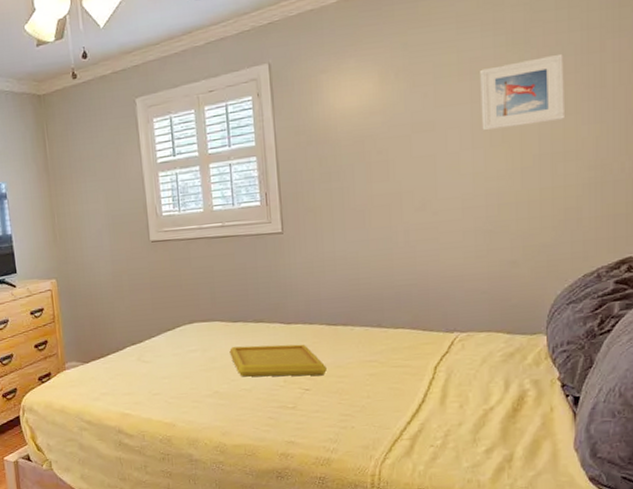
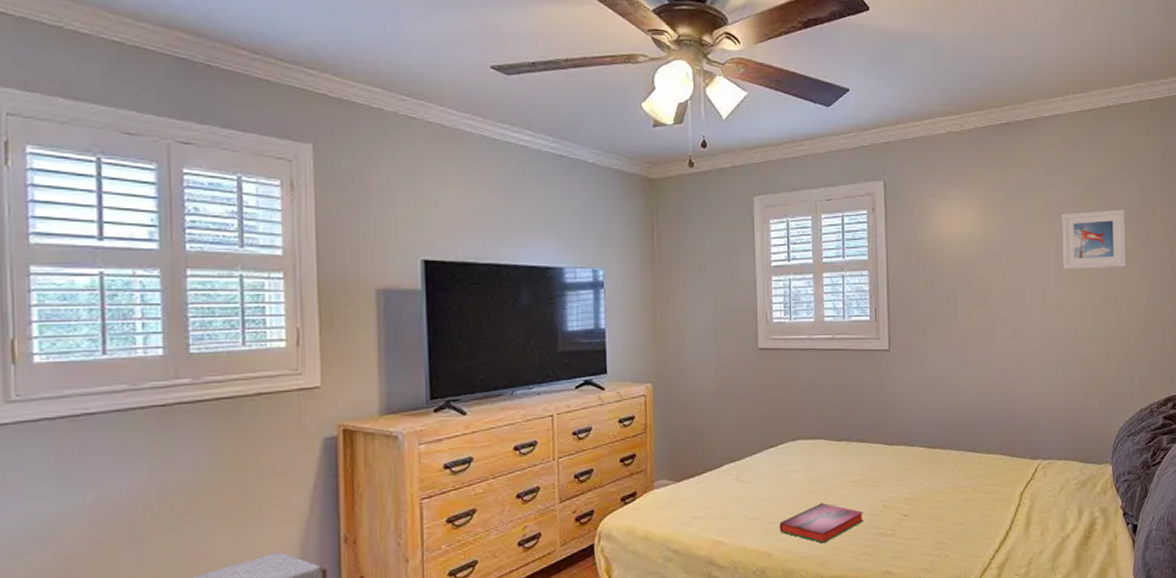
hardback book: none [181,379,264,415] -> present [779,502,863,543]
serving tray: present [229,344,327,377] -> none [832,466,925,501]

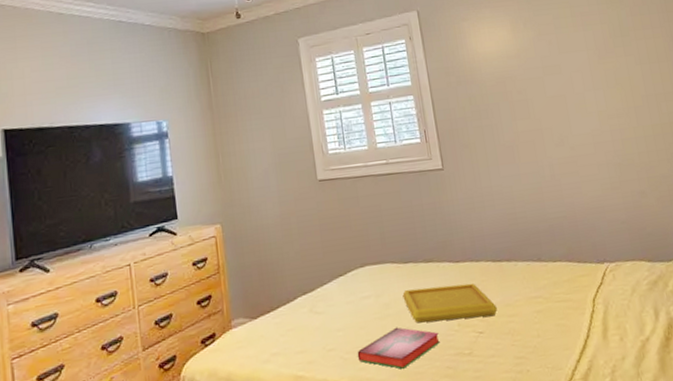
serving tray: none [832,466,925,501] -> present [402,283,497,323]
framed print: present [1062,209,1127,270] -> none [589,11,660,75]

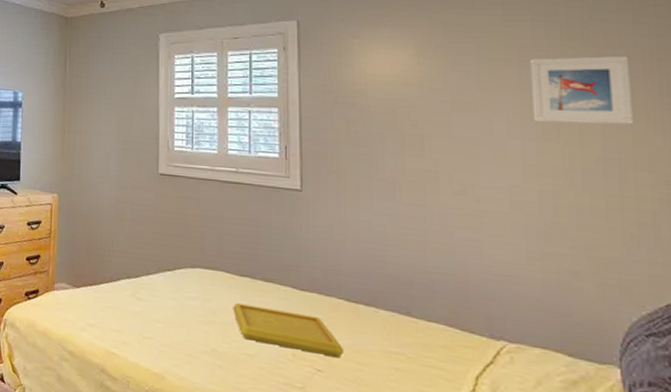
hardback book: present [357,327,440,369] -> none [174,336,268,380]
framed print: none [589,11,660,75] -> present [530,55,635,125]

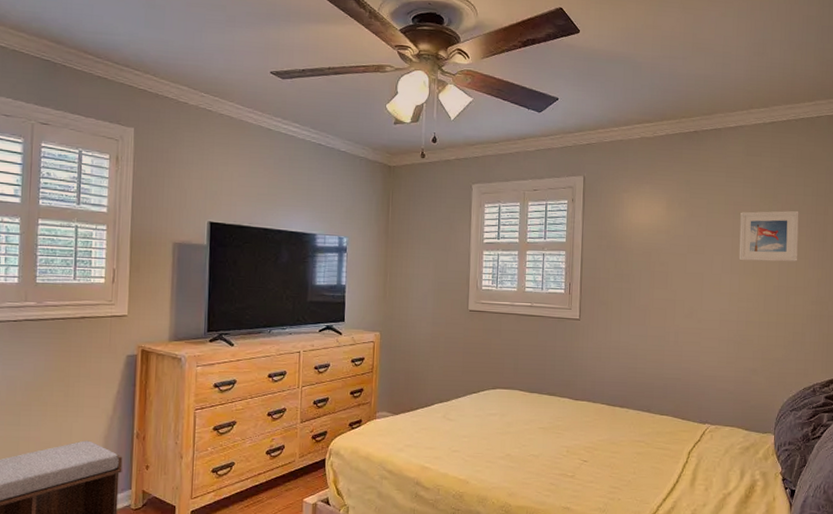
serving tray: present [233,303,344,358] -> none [524,415,603,450]

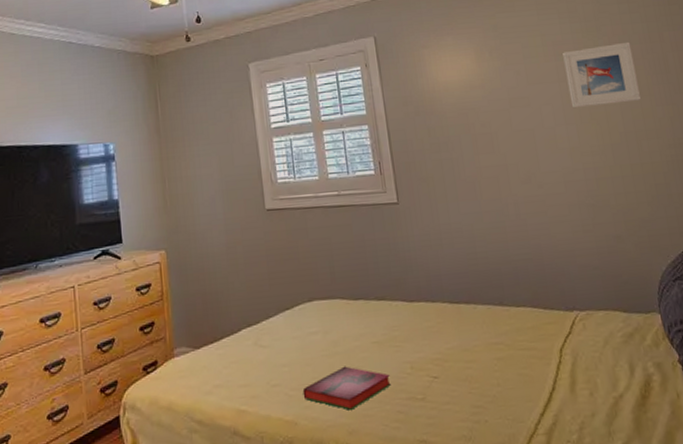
hardback book: none [476,443,549,477] -> present [302,366,391,410]

